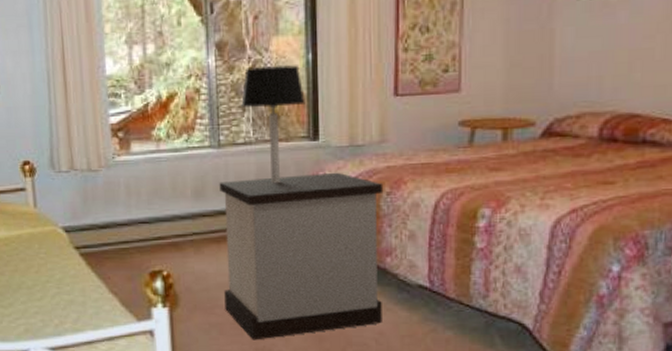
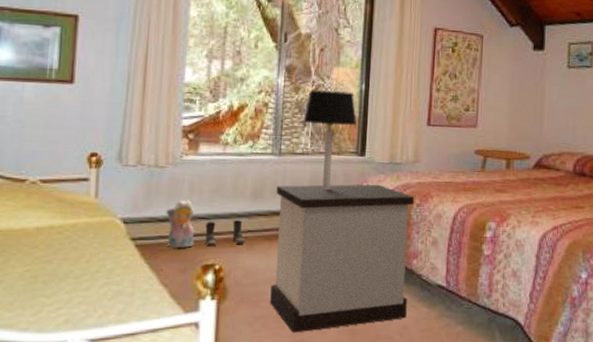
plush toy: none [106,204,139,256] -> present [166,200,195,249]
boots: none [148,222,192,252] -> present [205,220,246,247]

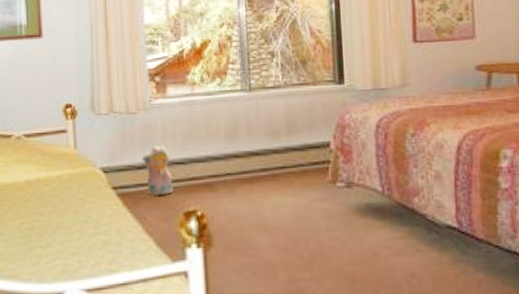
boots: present [205,220,246,247] -> none [183,163,225,193]
nightstand: present [270,184,415,333] -> none [251,114,413,282]
table lamp: present [303,89,357,190] -> none [270,14,330,124]

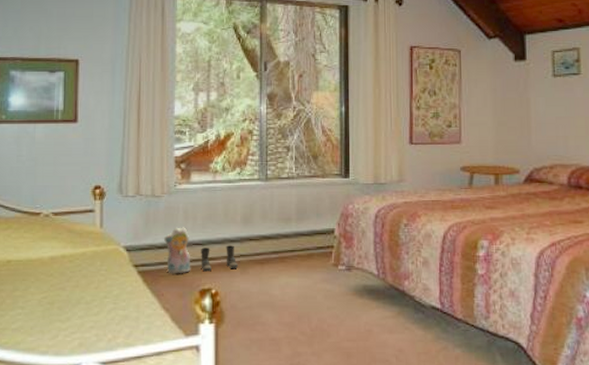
boots: none [183,163,225,193] -> present [201,245,239,272]

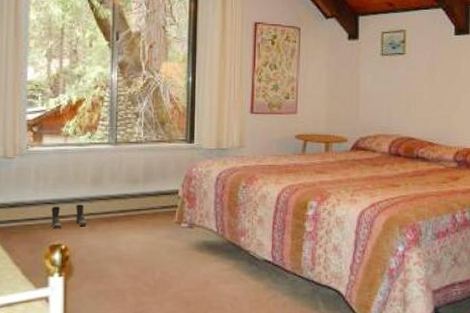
plush toy: present [164,227,191,274] -> none [16,187,42,231]

